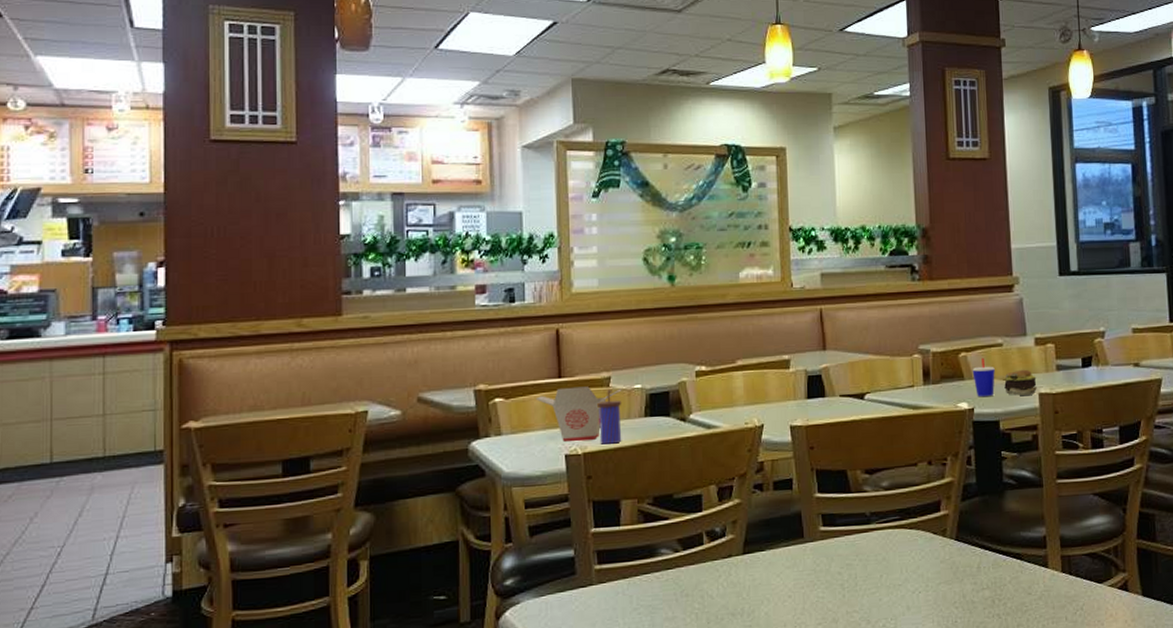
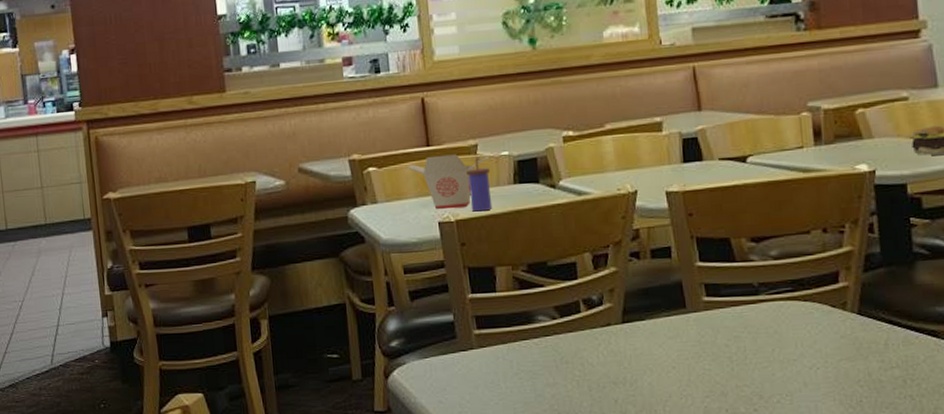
beverage cup: present [972,358,995,396] -> none [872,114,900,157]

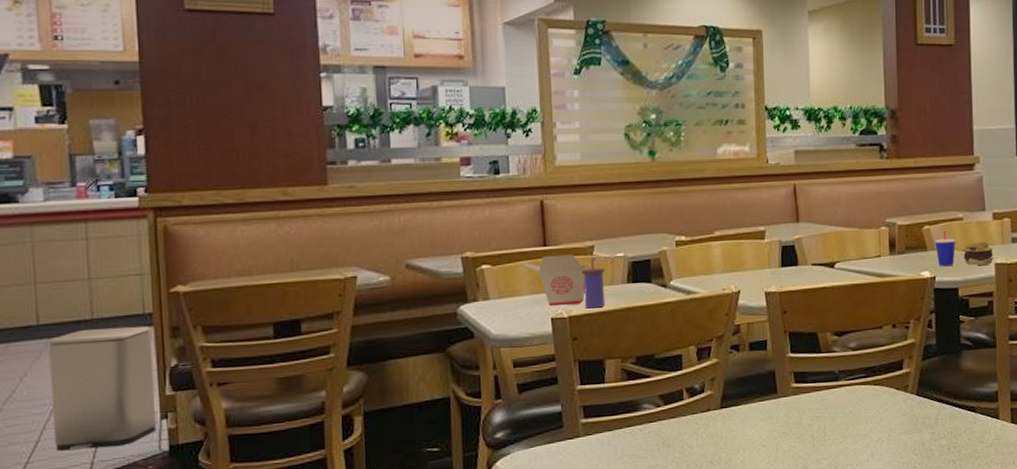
pedal bin: none [14,230,100,343] -> present [48,325,157,451]
beverage cup: none [872,114,900,157] -> present [934,231,956,266]

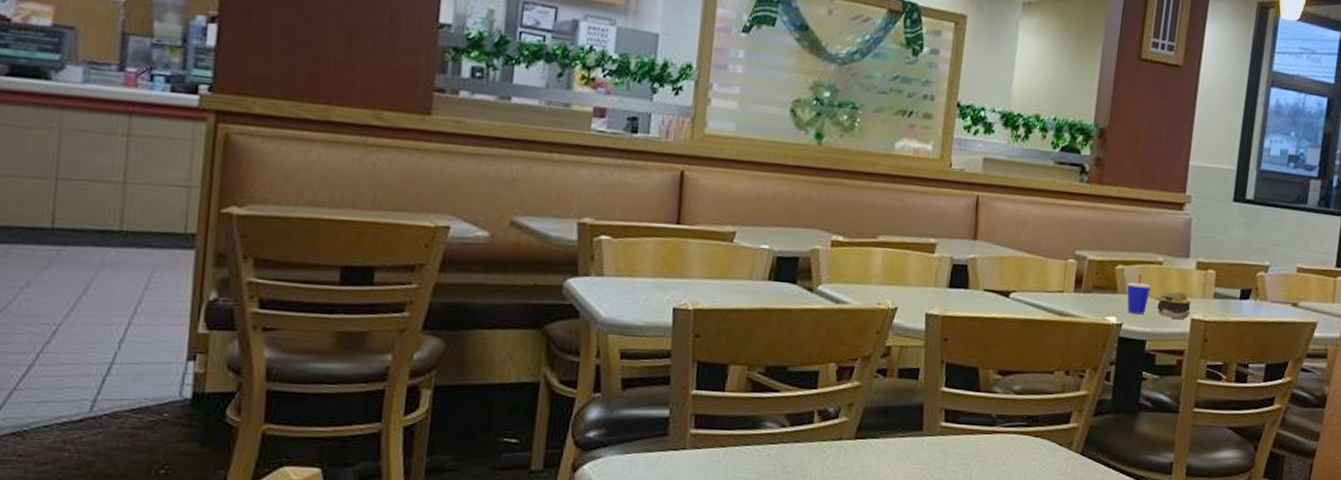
pedal bin: present [48,325,157,451] -> none [52,242,191,386]
takeout container: present [521,254,605,307] -> none [647,235,747,296]
beverage cup: present [582,257,606,309] -> none [714,245,745,305]

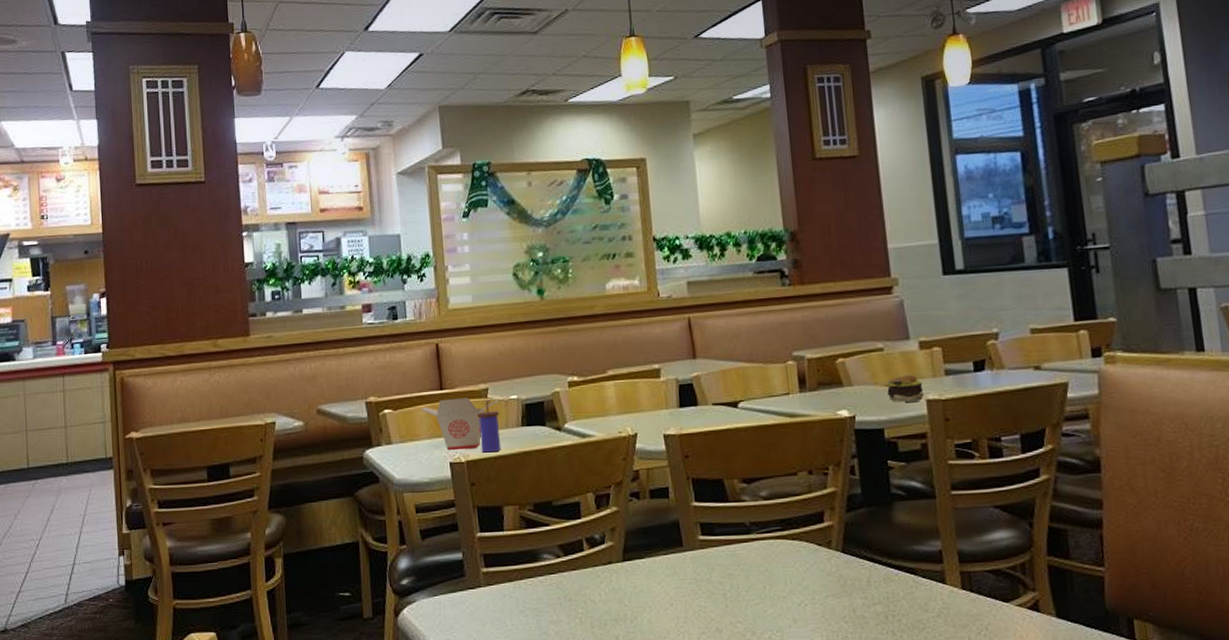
takeout container: none [647,235,747,296] -> present [420,397,499,451]
beverage cup: none [714,245,745,305] -> present [477,400,502,453]
beverage cup: present [1126,274,1151,314] -> none [851,364,877,404]

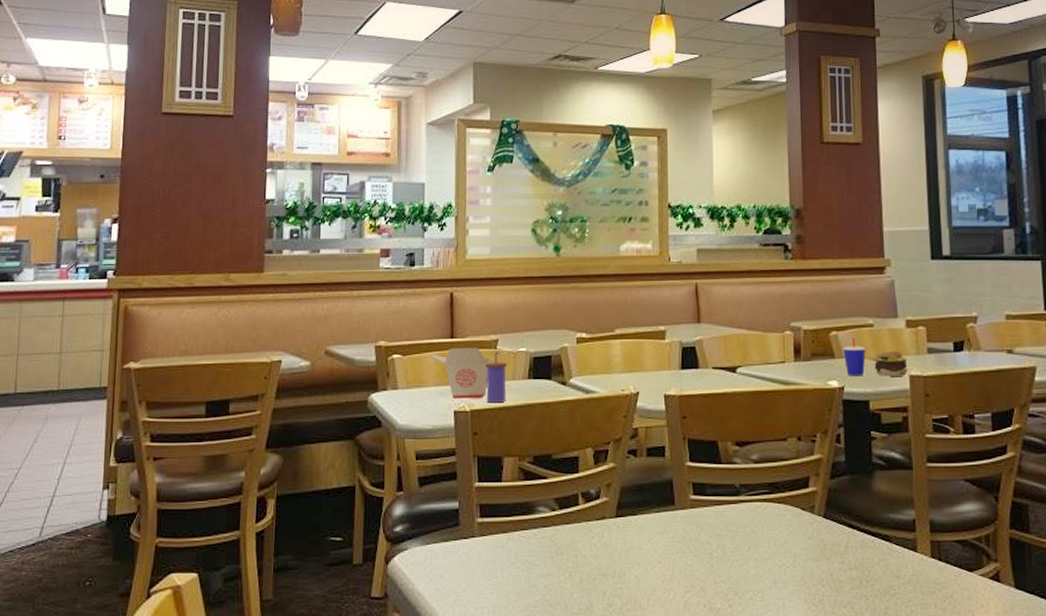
beverage cup: none [851,364,877,404] -> present [843,338,866,375]

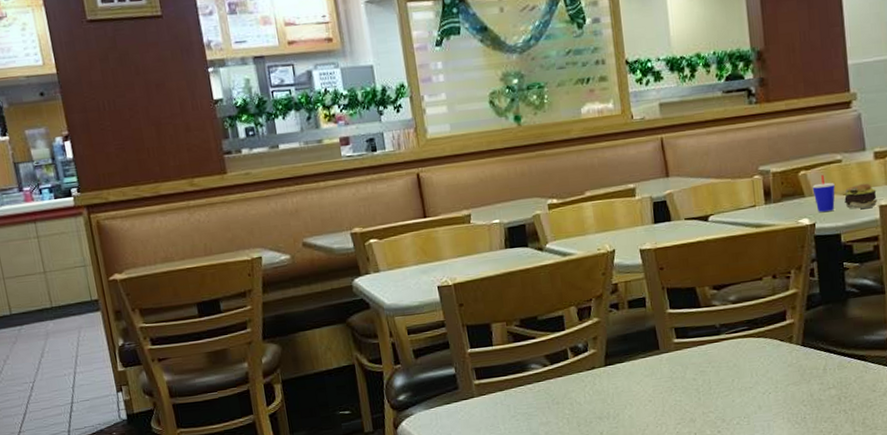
takeout container: present [429,347,508,399] -> none [405,224,482,275]
beverage cup: present [485,351,508,403] -> none [461,225,487,275]

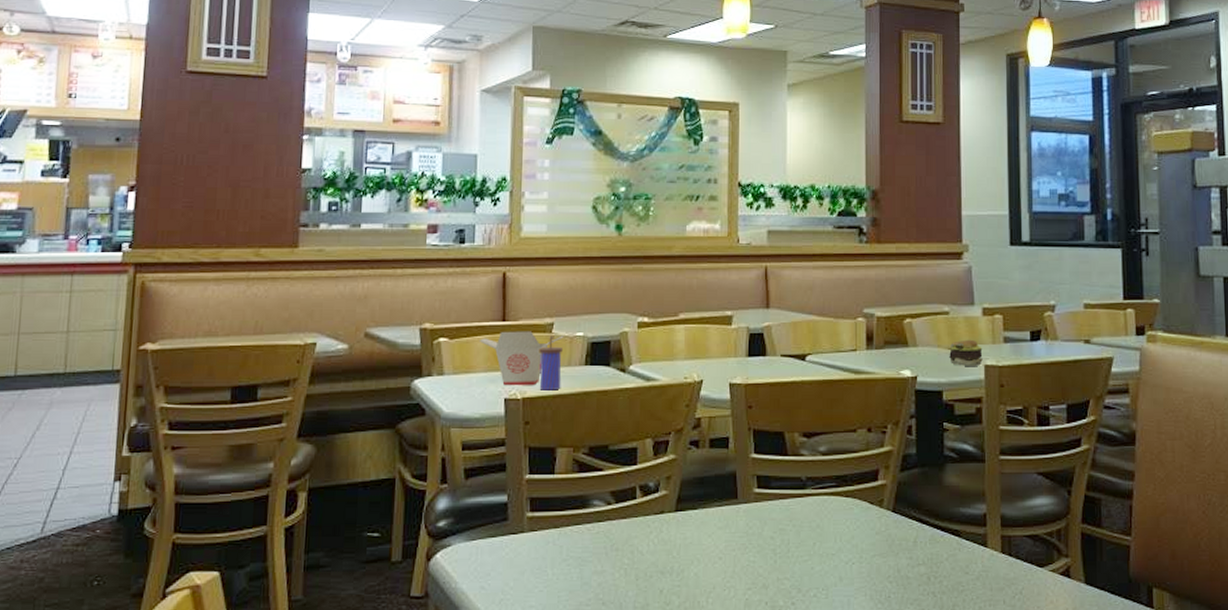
takeout container: none [405,224,482,275] -> present [479,331,564,386]
beverage cup: none [461,225,487,275] -> present [539,335,564,390]
beverage cup: present [812,175,835,212] -> none [917,326,940,365]

